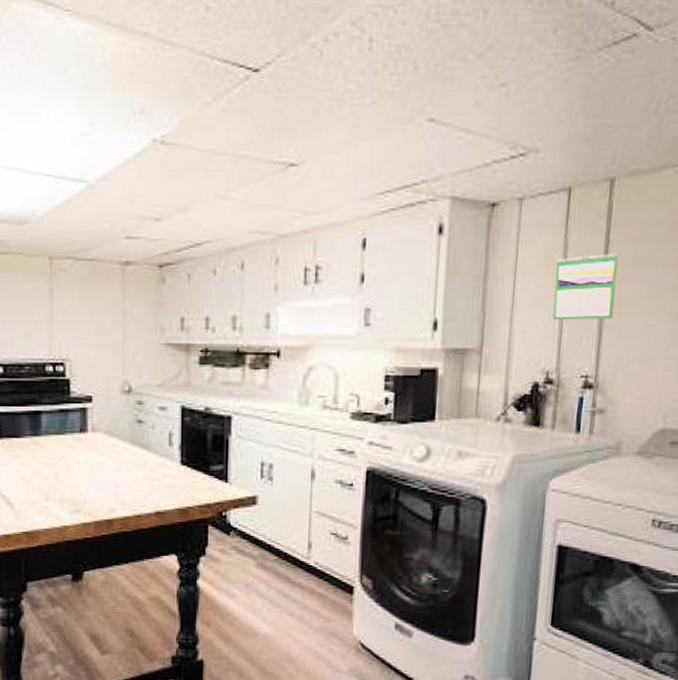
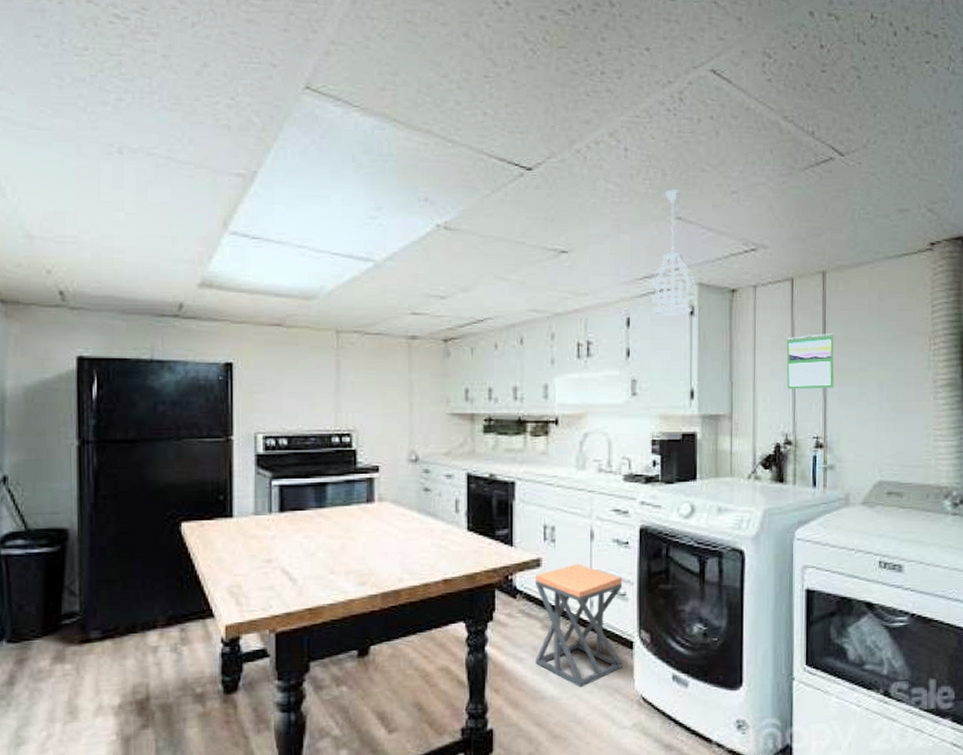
stool: none [248,503,344,628] -> present [536,563,623,688]
pendant light: none [392,85,448,235] -> present [650,189,696,315]

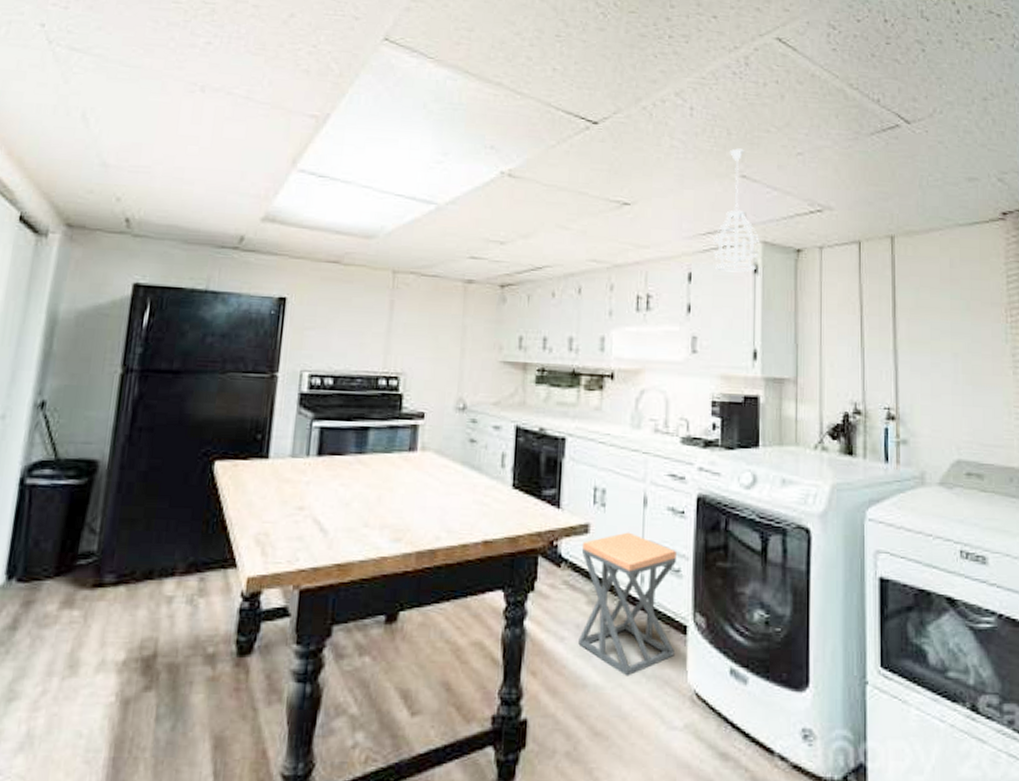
calendar: present [786,333,835,389] -> none [854,299,906,357]

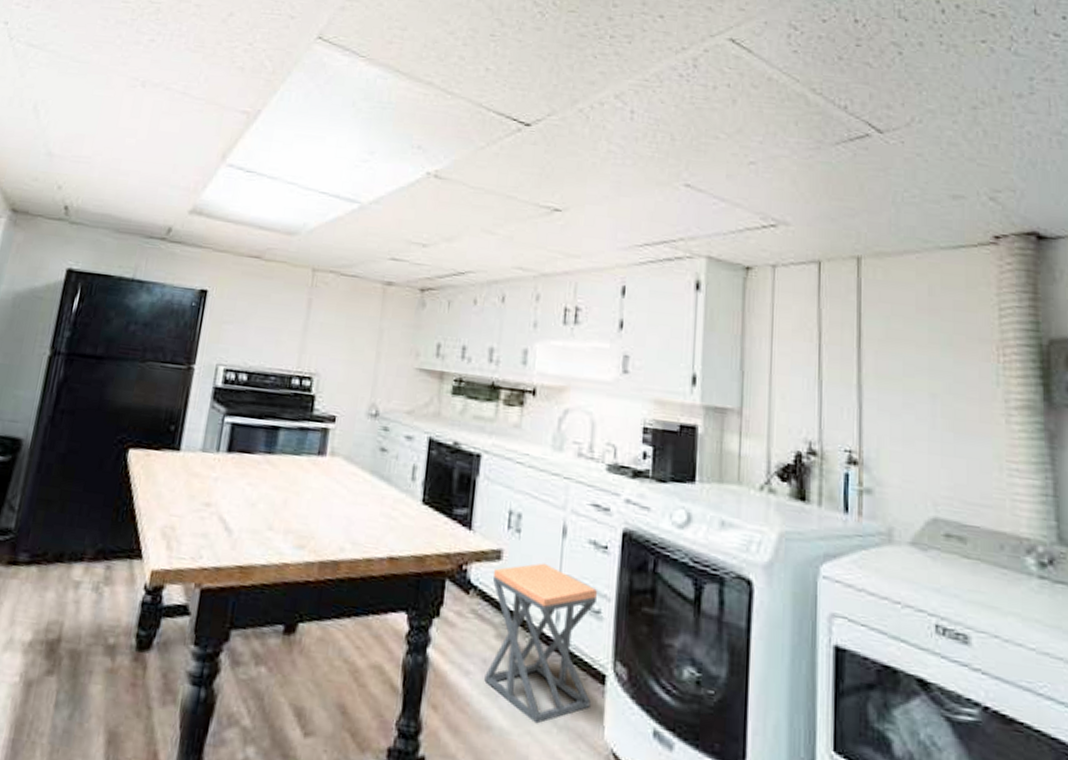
pendant light: present [713,148,760,273] -> none [650,155,704,289]

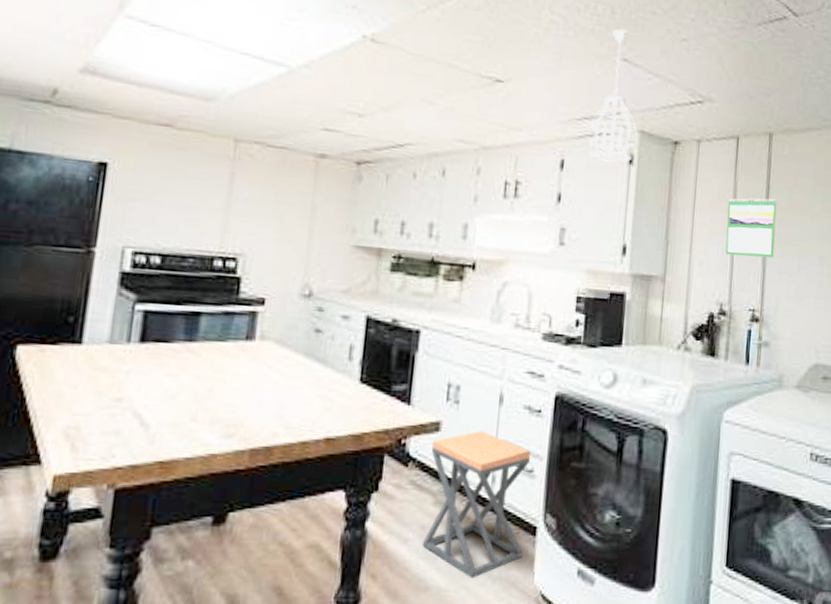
pendant light: none [650,155,704,289] -> present [588,28,638,163]
calendar: none [811,326,873,394] -> present [725,198,777,258]

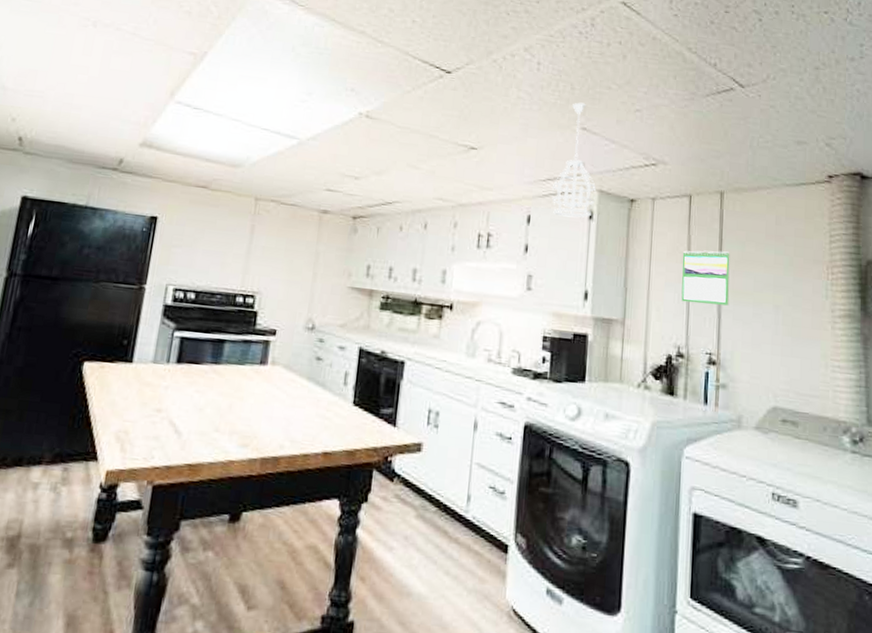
stool: present [423,430,530,578] -> none [406,453,502,589]

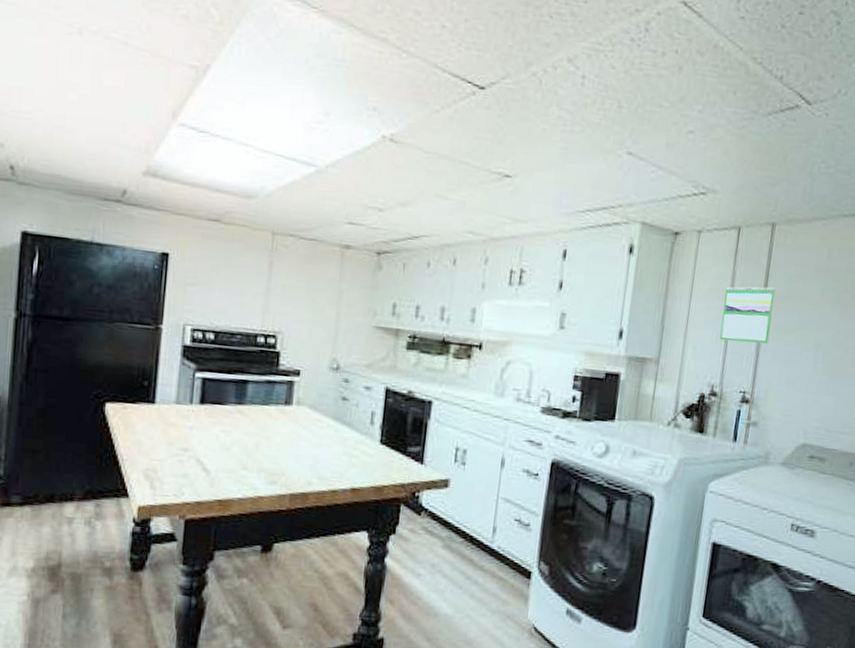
pendant light: present [552,102,597,218] -> none [590,122,639,253]

